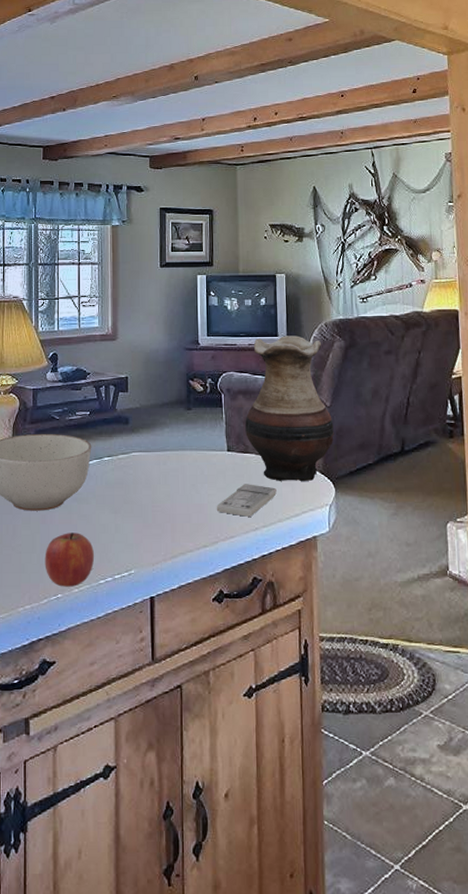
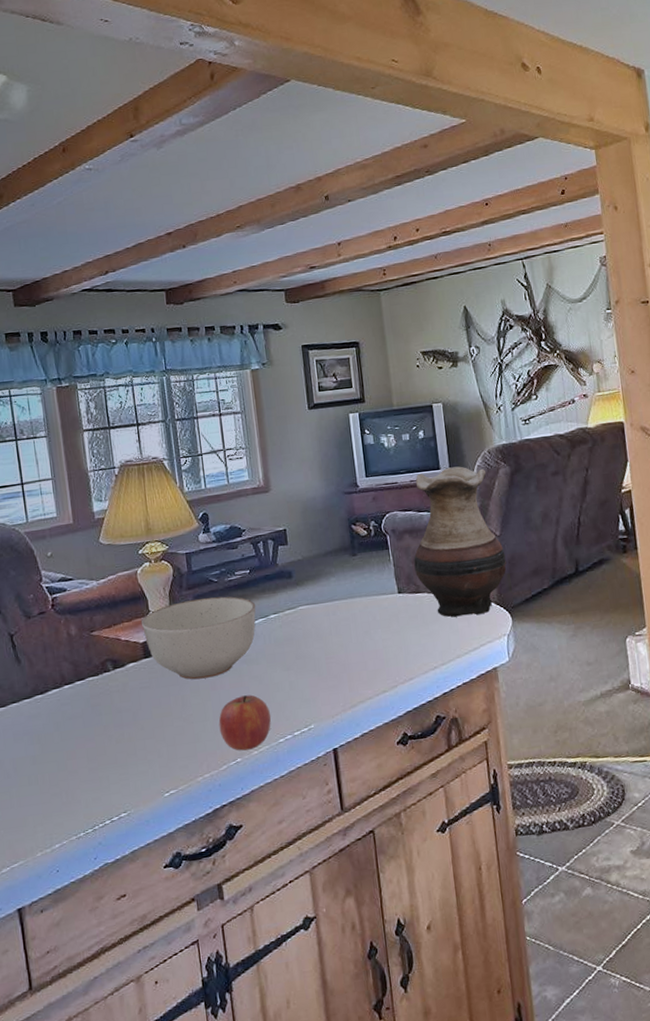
mobile phone: present [216,484,277,517] -> none [392,623,453,657]

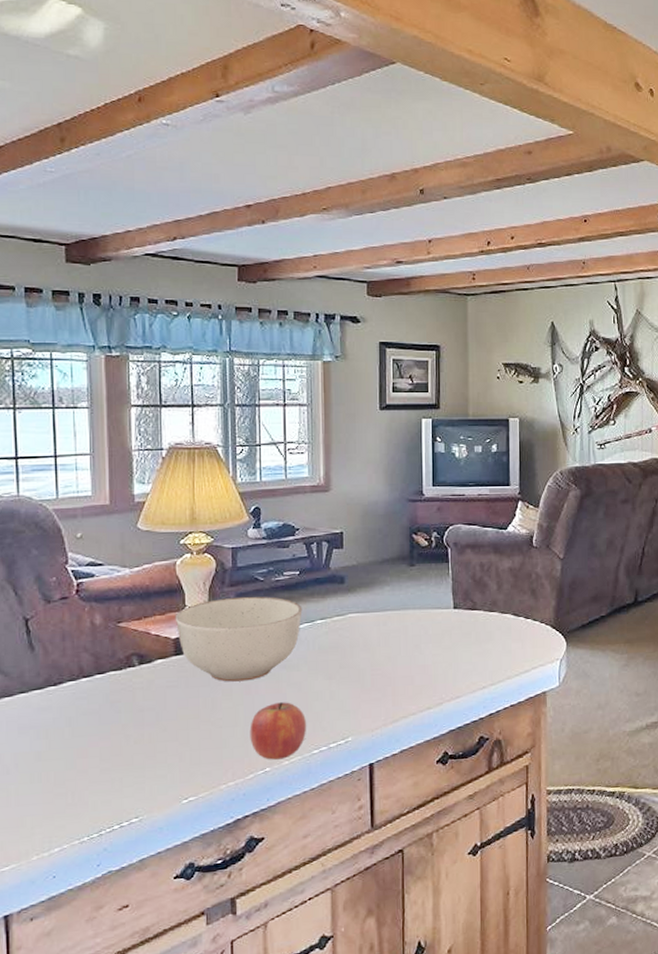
vase: present [414,466,506,618] -> none [473,484,567,638]

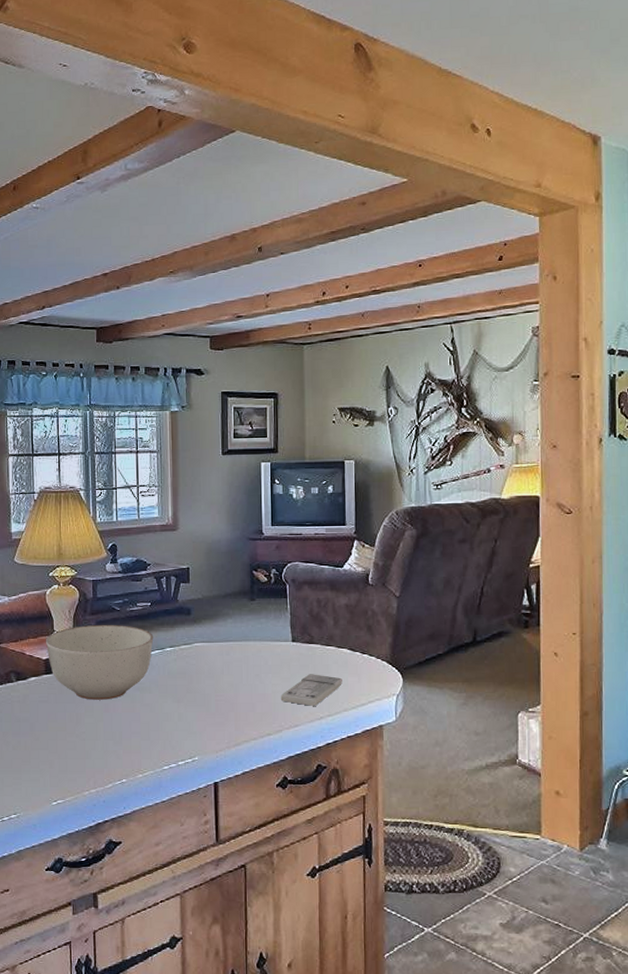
fruit: present [250,702,307,760] -> none [108,721,158,772]
mobile phone: none [441,641,506,676] -> present [280,674,342,706]

